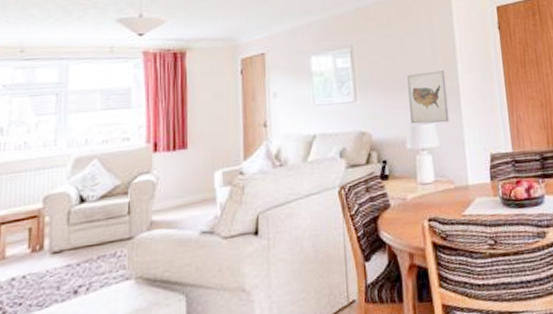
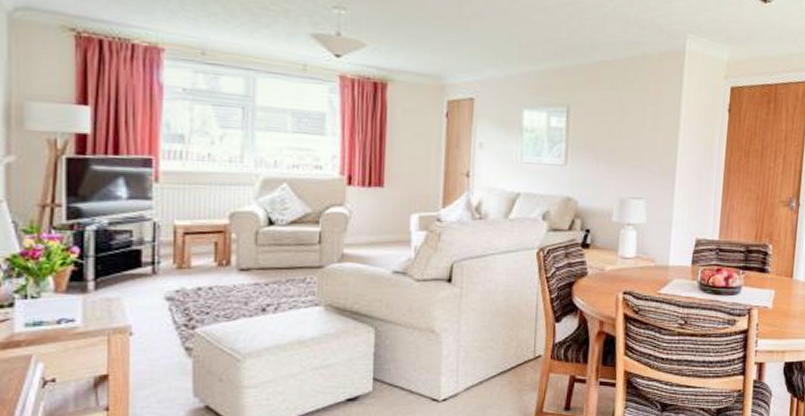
wall art: present [406,70,450,124] -> none [620,145,664,201]

